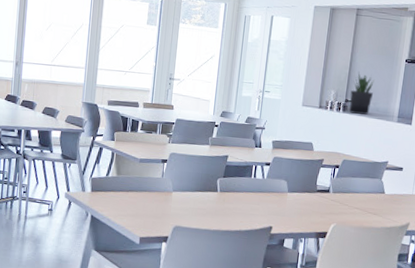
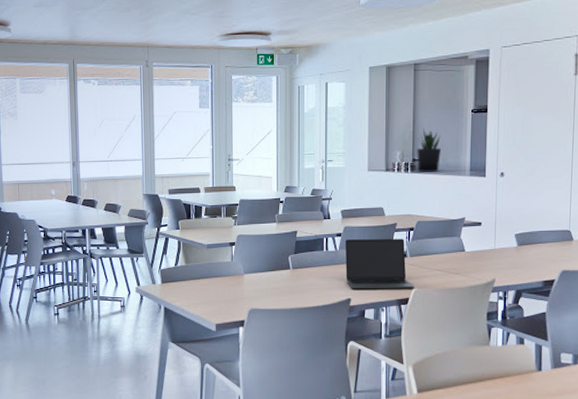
laptop: none [269,169,334,224] -> present [345,239,415,289]

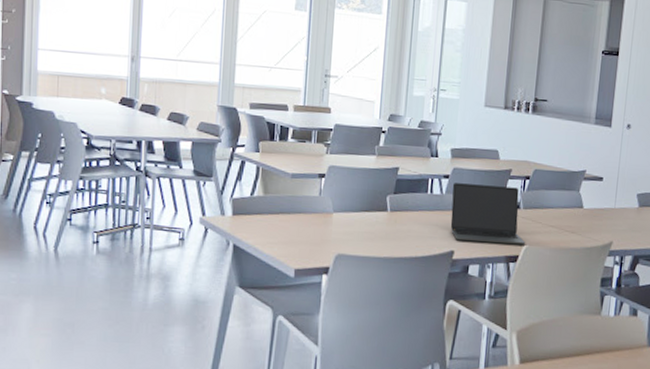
planter: present [417,128,441,173] -> none [539,65,568,117]

